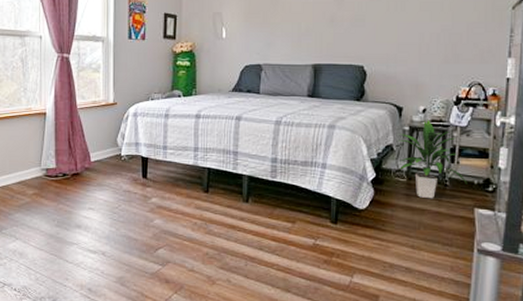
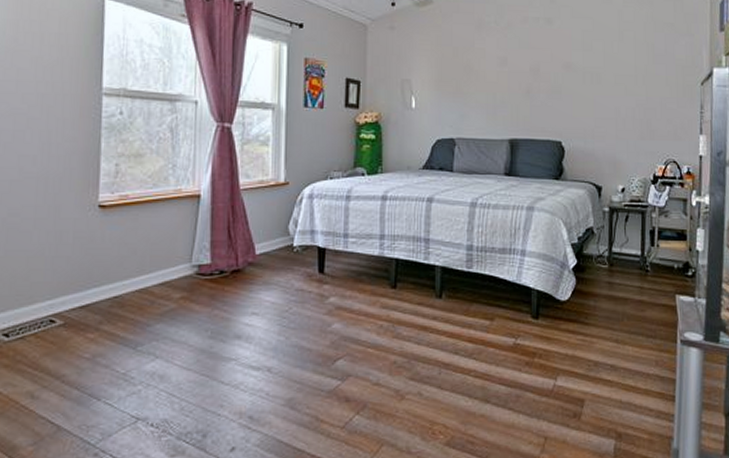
indoor plant: present [399,120,467,199] -> none [599,200,668,287]

